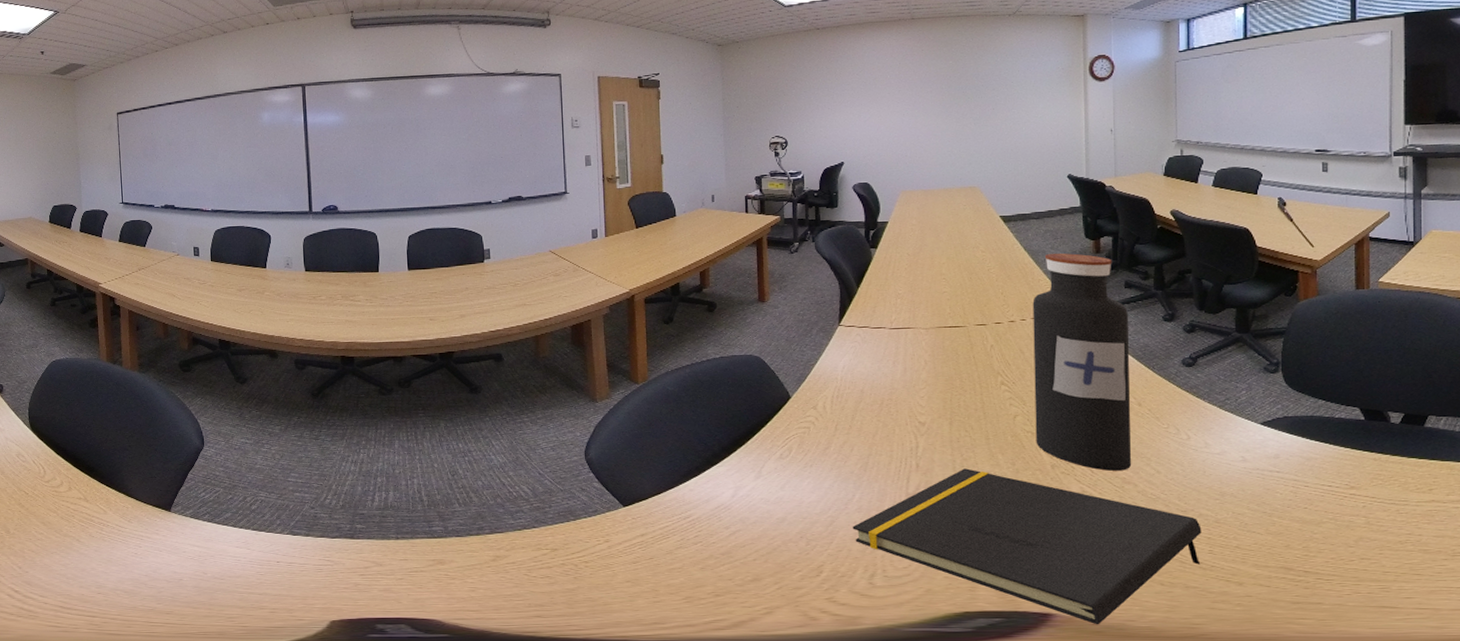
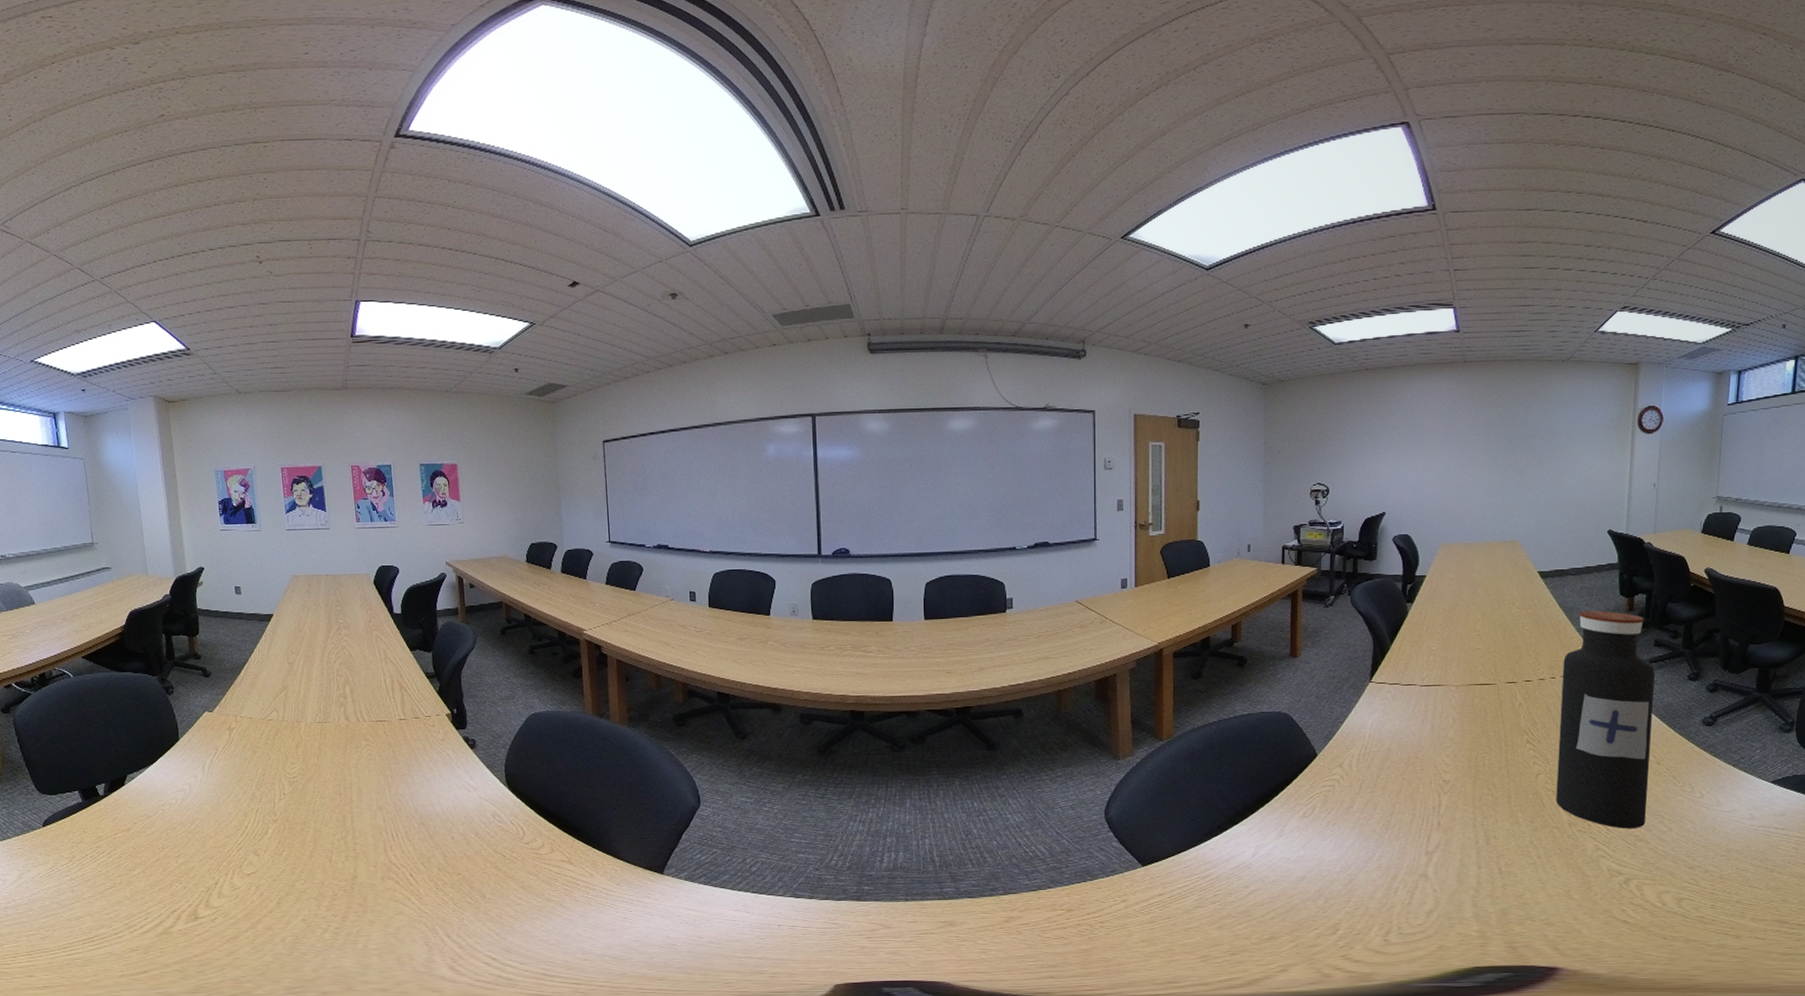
notepad: present [852,468,1202,625] -> none [1371,826,1706,978]

